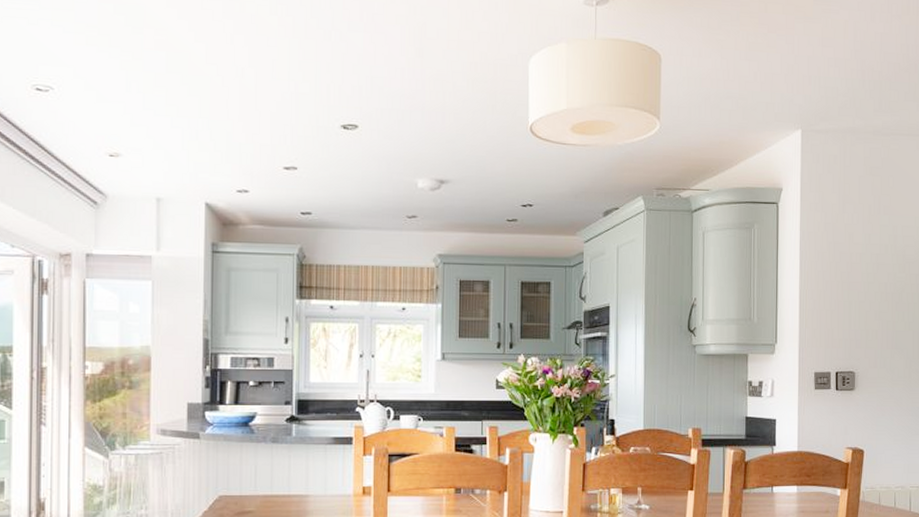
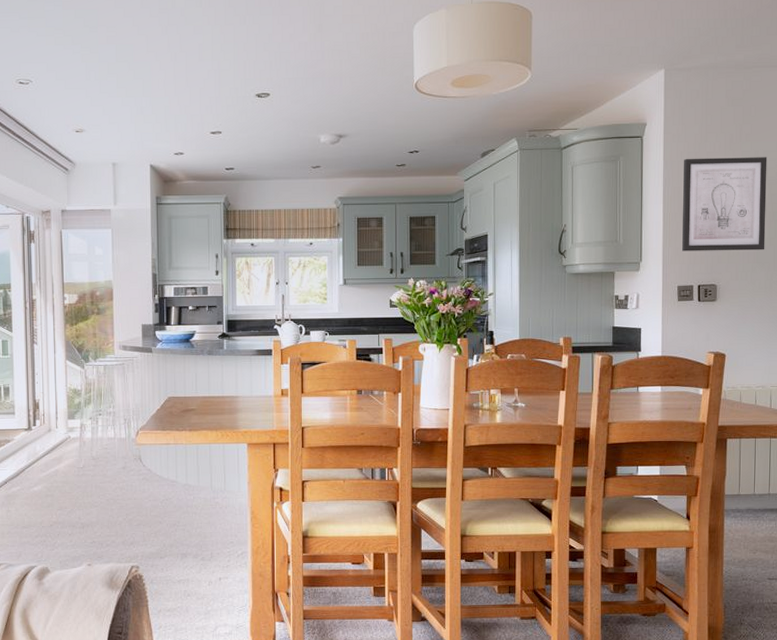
wall art: none [819,230,906,335] -> present [682,157,767,251]

